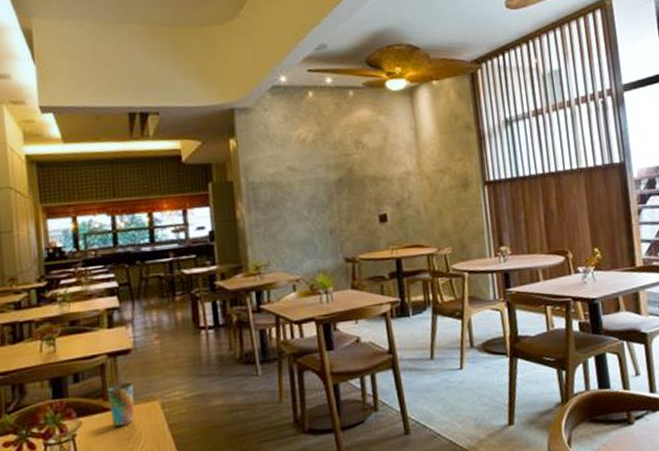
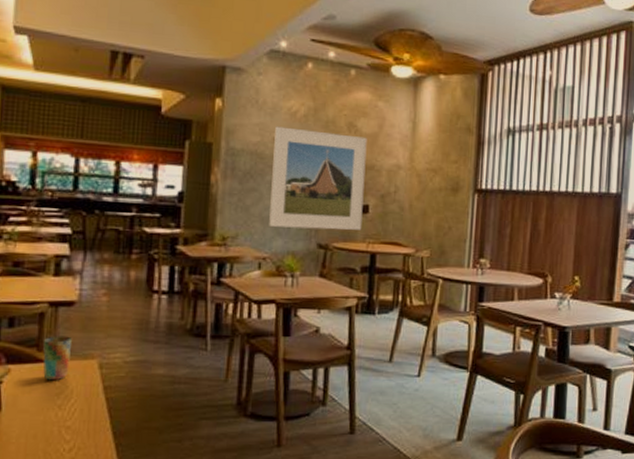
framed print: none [288,151,384,249] -> present [269,126,367,230]

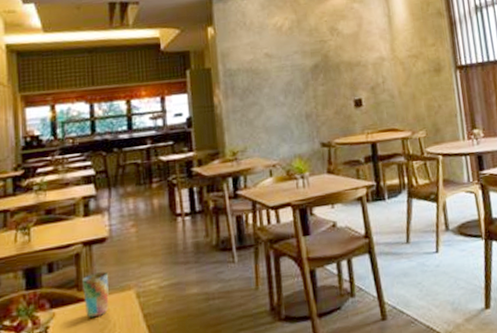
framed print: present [269,126,367,230] -> none [265,37,359,135]

